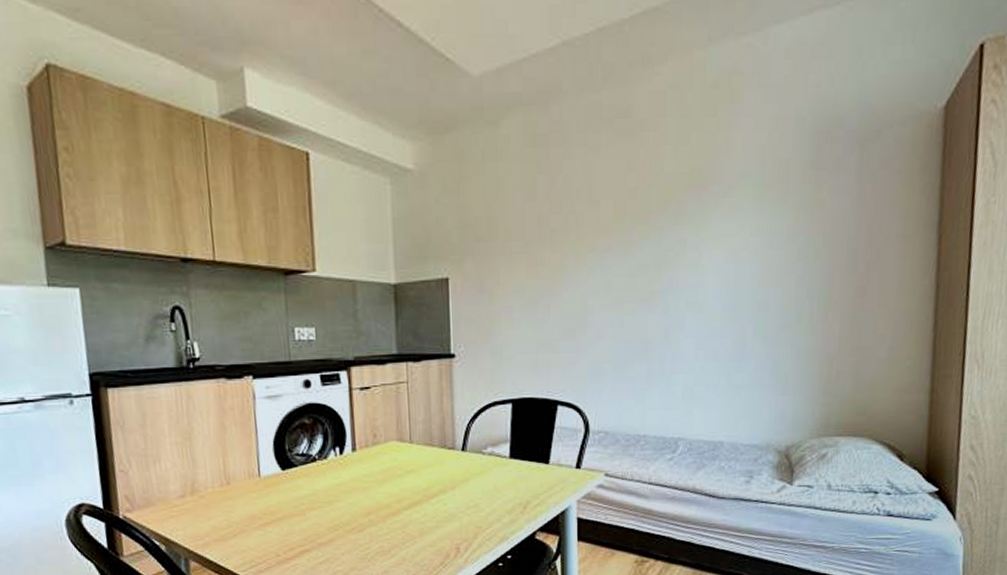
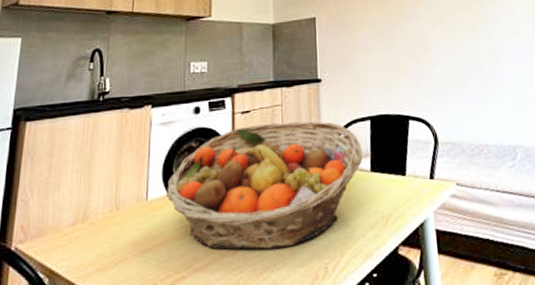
fruit basket: none [279,401,501,529] -> present [165,121,363,250]

